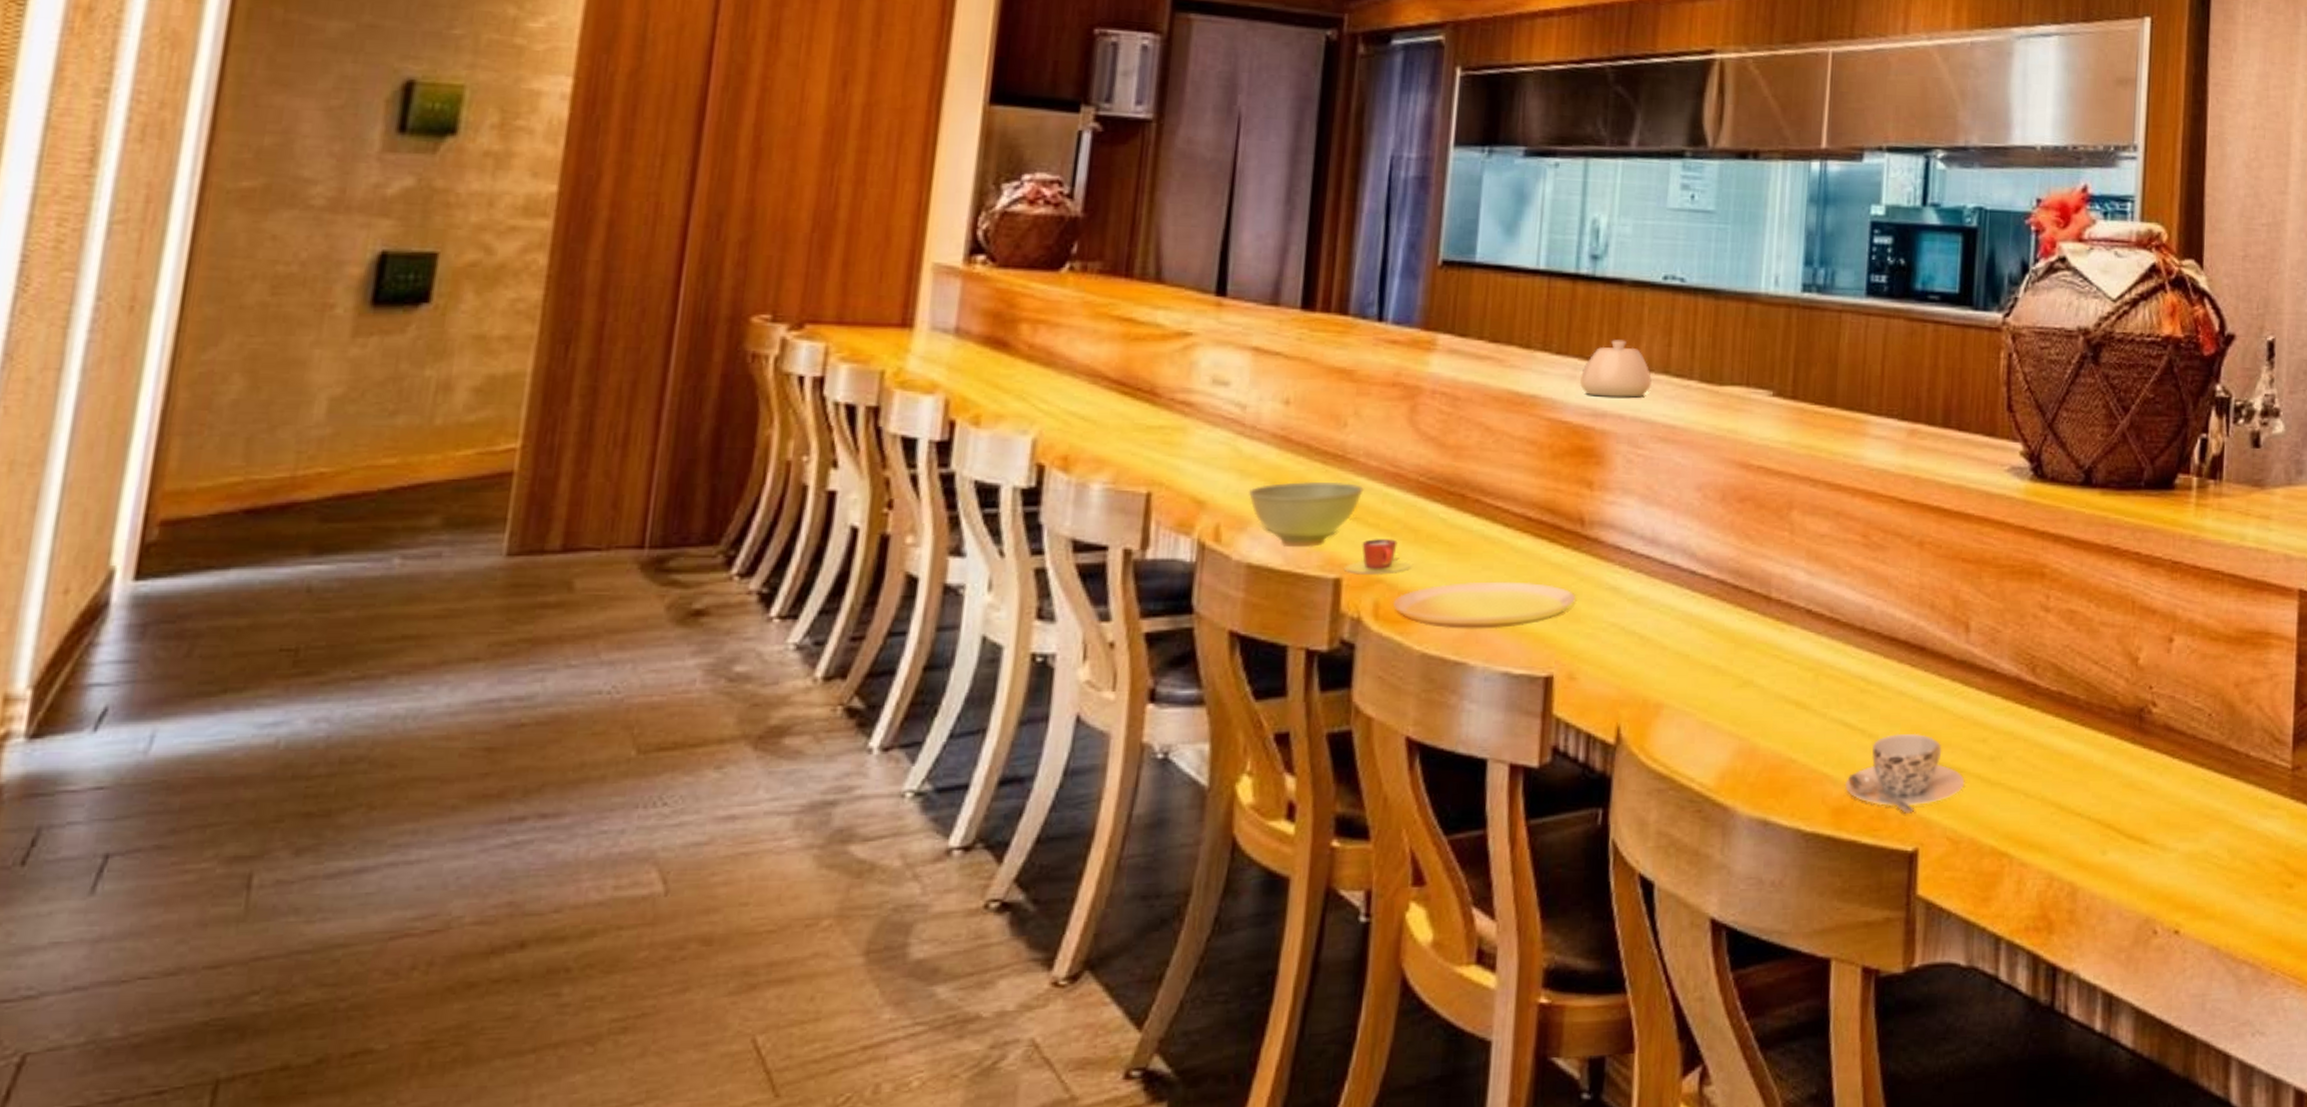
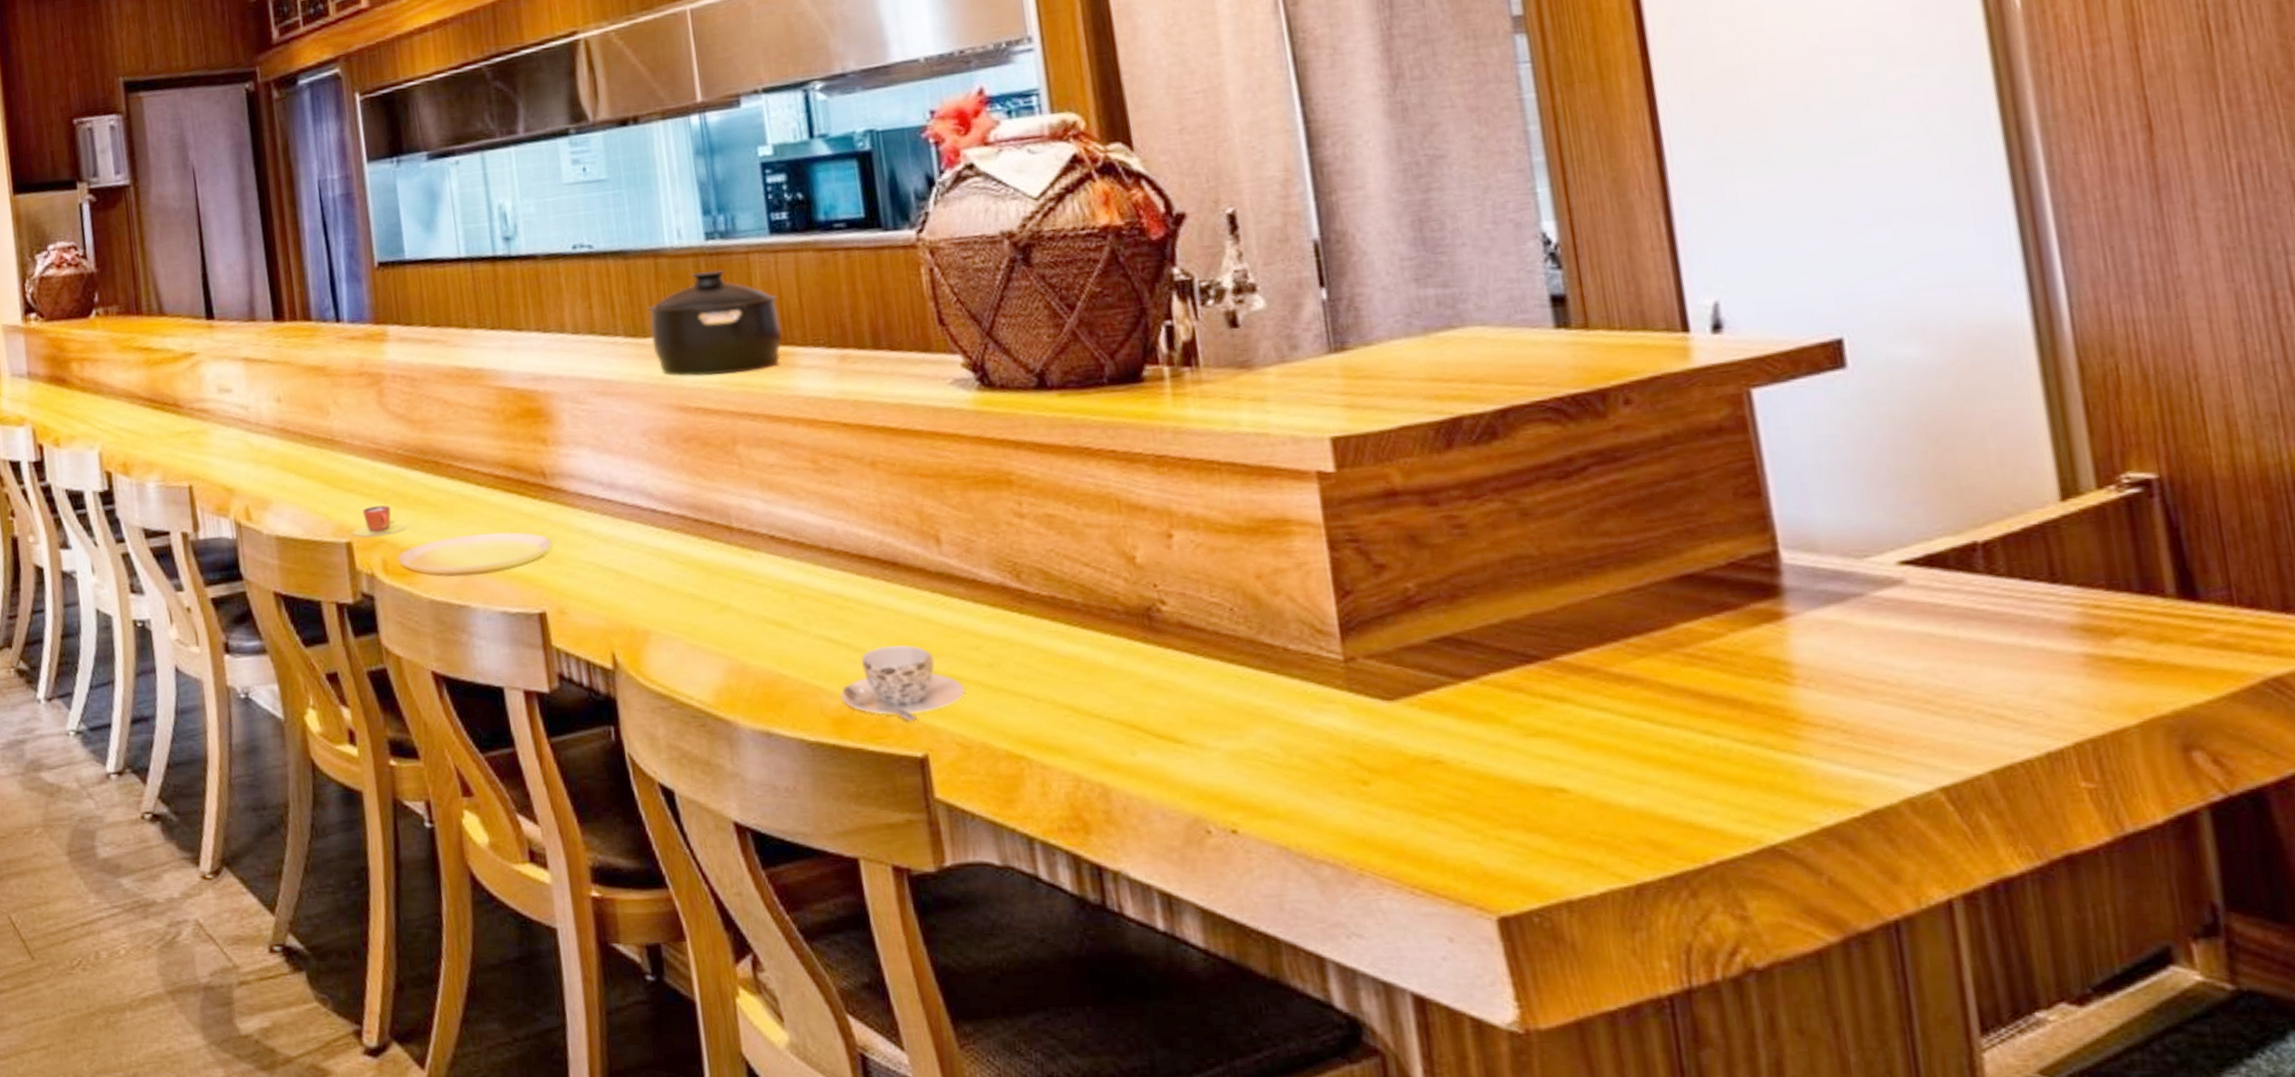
bowl: present [1249,481,1364,548] -> none [265,461,354,520]
sugar bowl: present [1580,340,1652,398] -> none [516,309,581,363]
saucepan: none [1727,324,1861,434] -> present [648,269,782,376]

